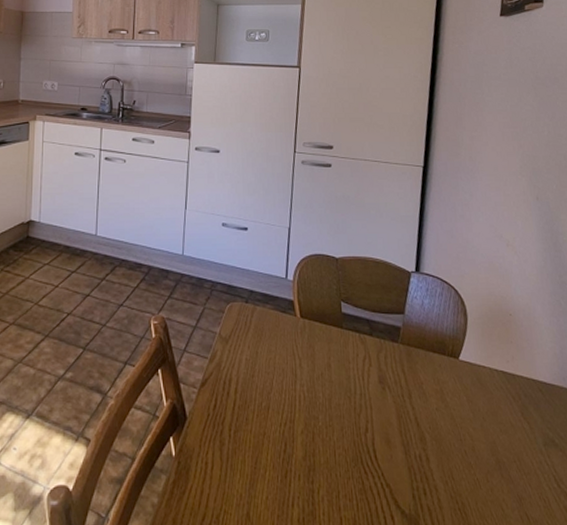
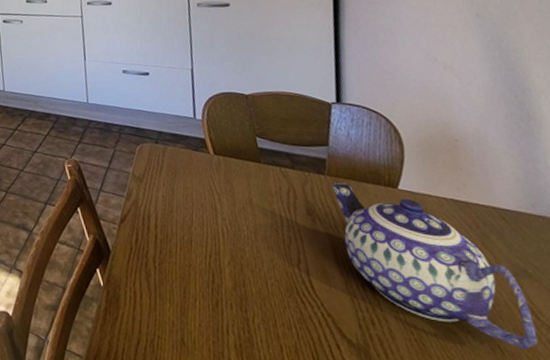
teapot: none [403,351,558,516] -> present [331,183,539,349]

